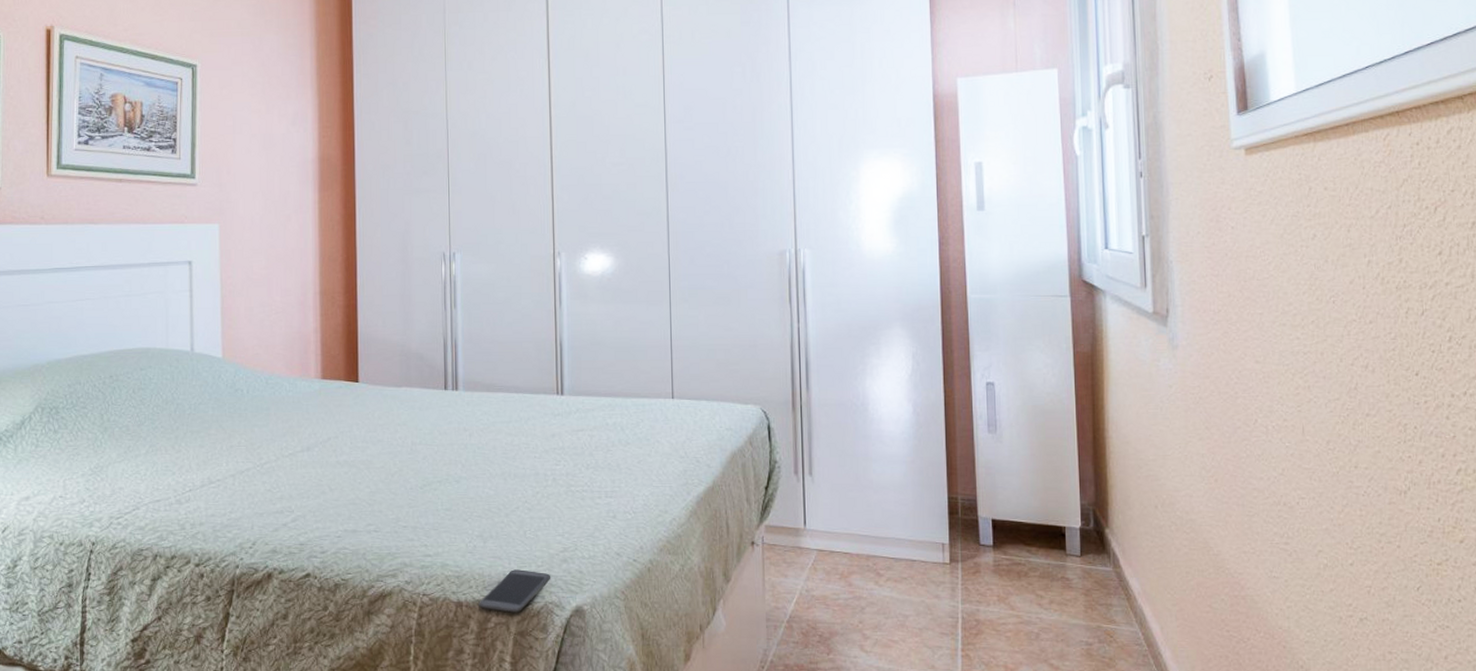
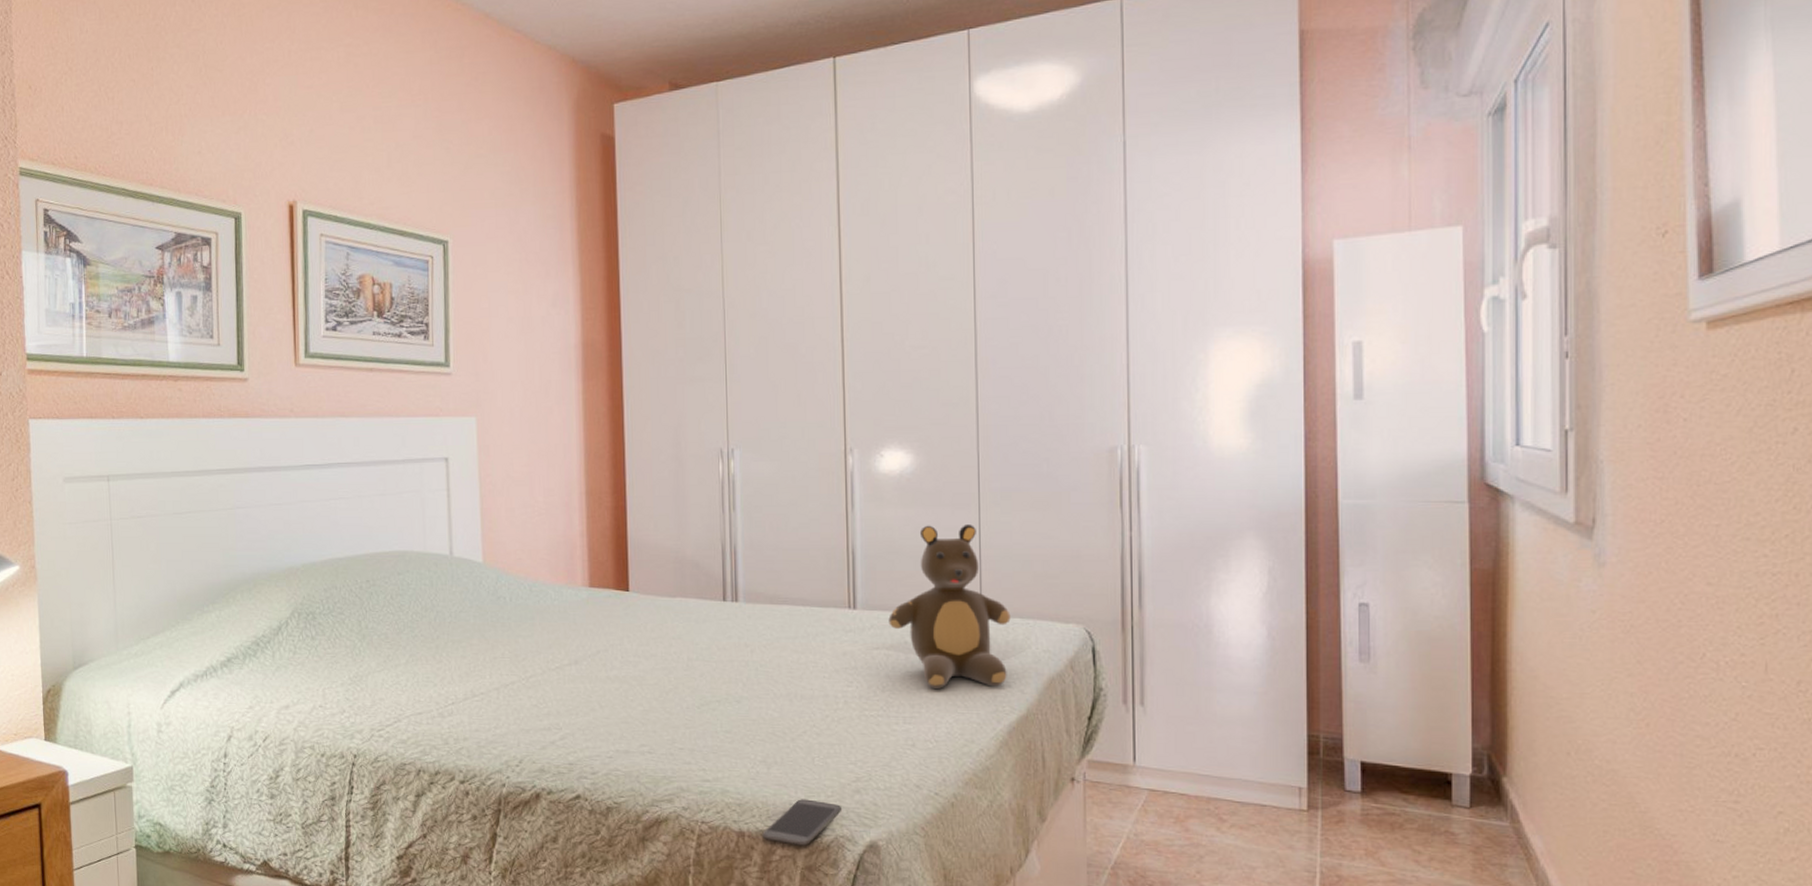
teddy bear: none [592,319,698,465] -> present [888,525,1011,688]

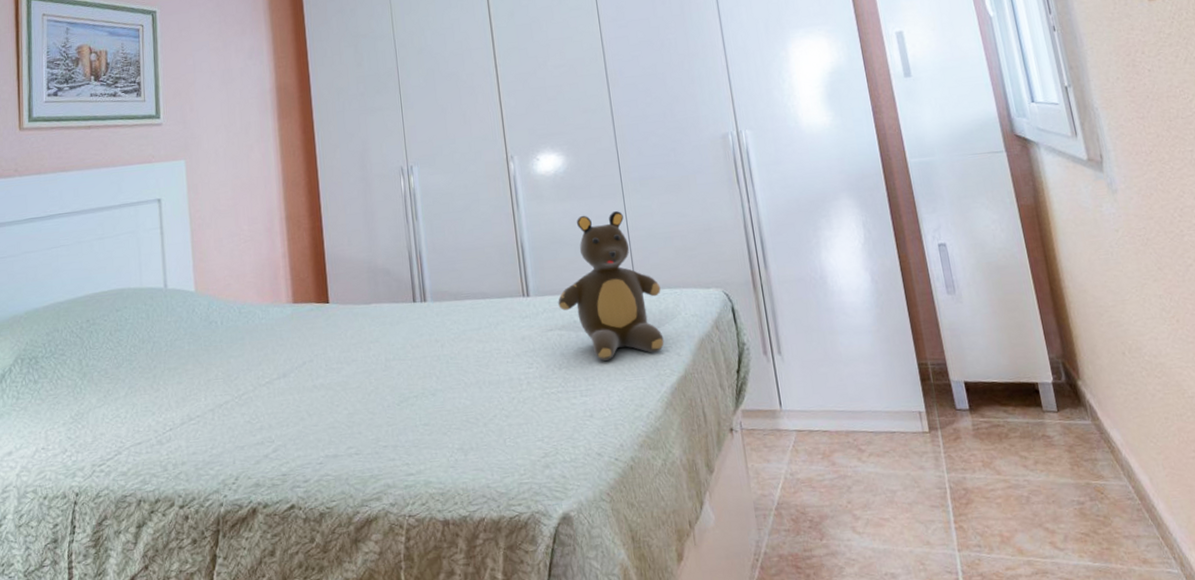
smartphone: present [761,799,841,847] -> none [464,480,534,528]

